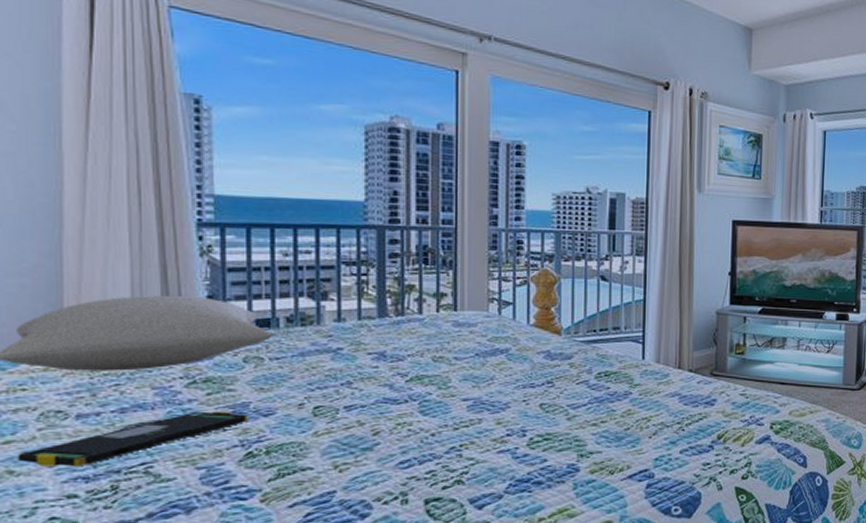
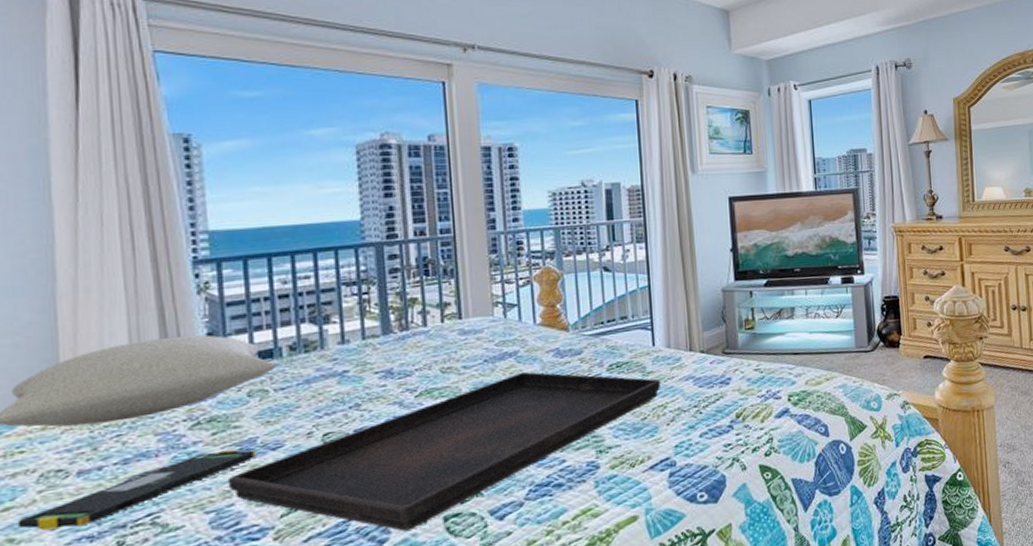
serving tray: none [219,369,646,508] -> present [227,371,660,531]

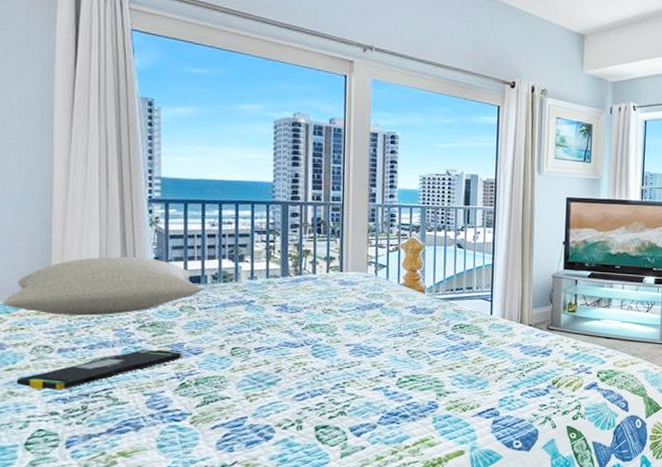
serving tray: present [227,371,660,531] -> none [161,321,493,433]

